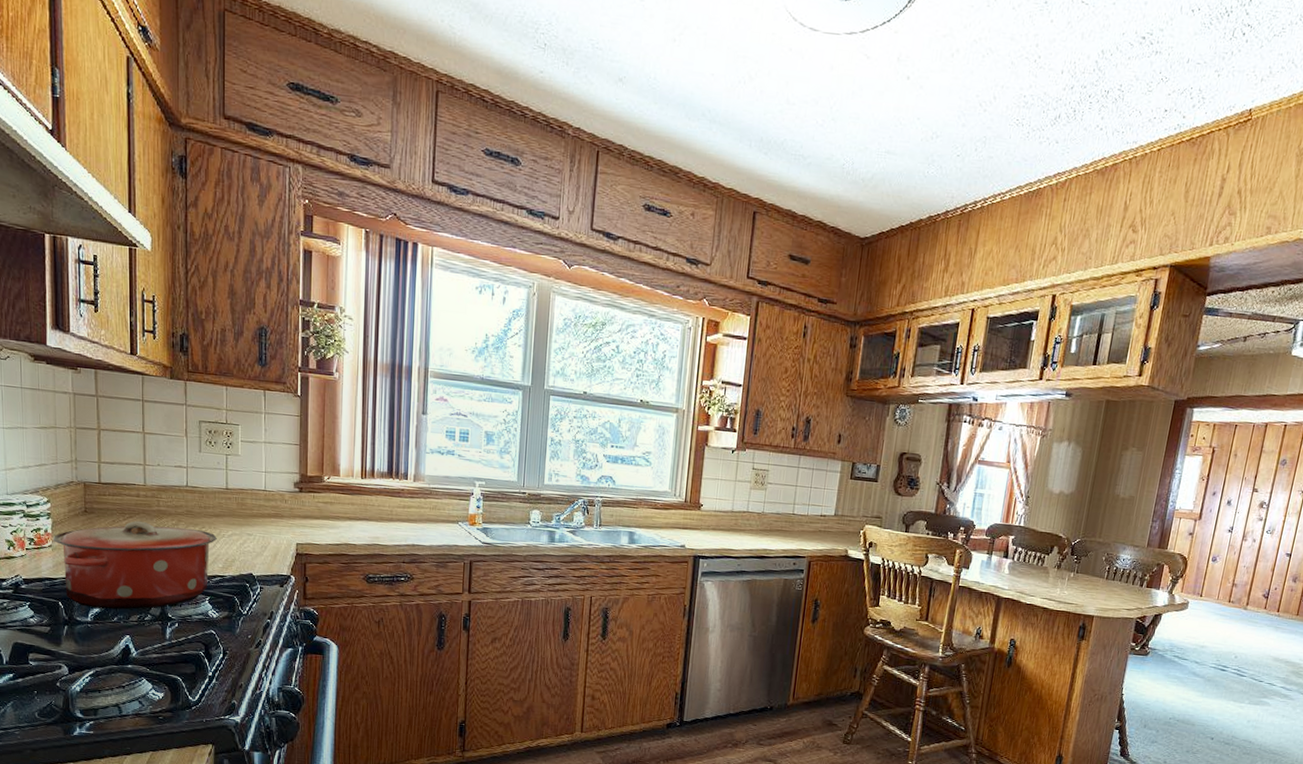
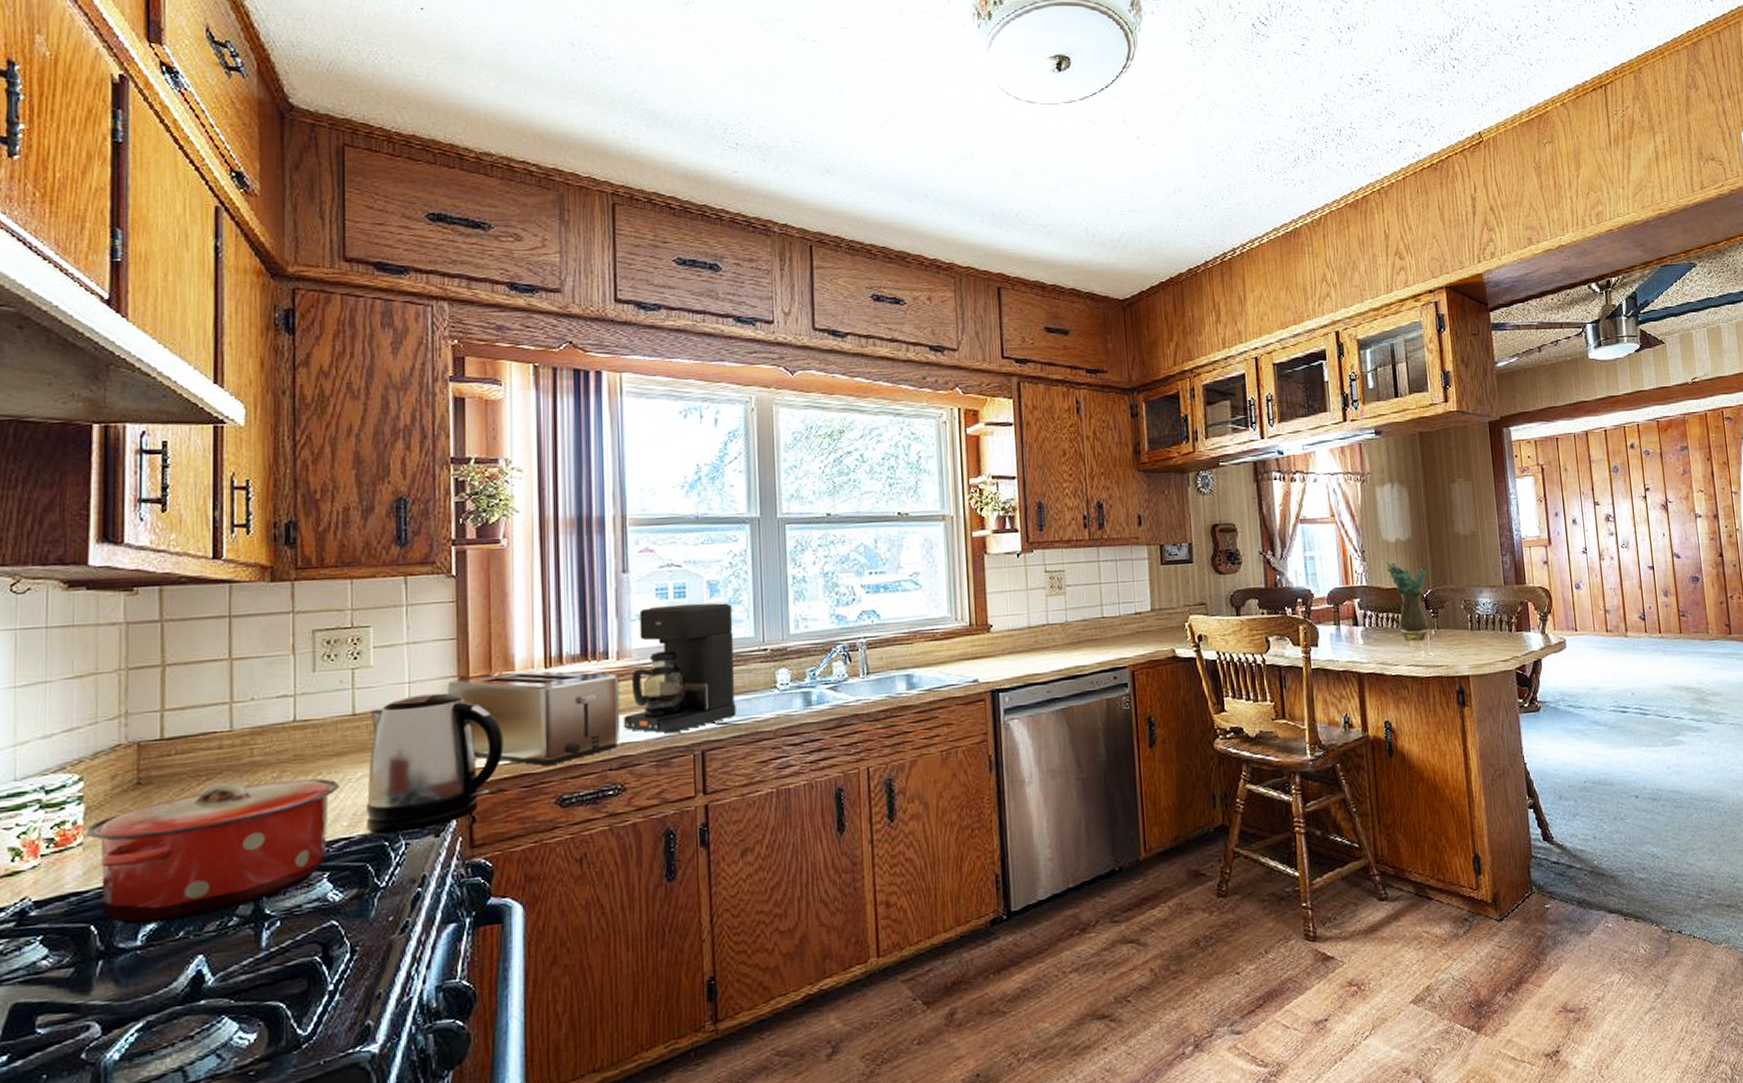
kettle: none [234,482,330,581] -> present [365,692,504,835]
toaster: none [291,476,415,552] -> present [447,670,621,767]
coffee maker: none [415,445,503,544] -> present [624,602,736,734]
vase: none [1042,508,1080,581] -> present [1386,561,1429,642]

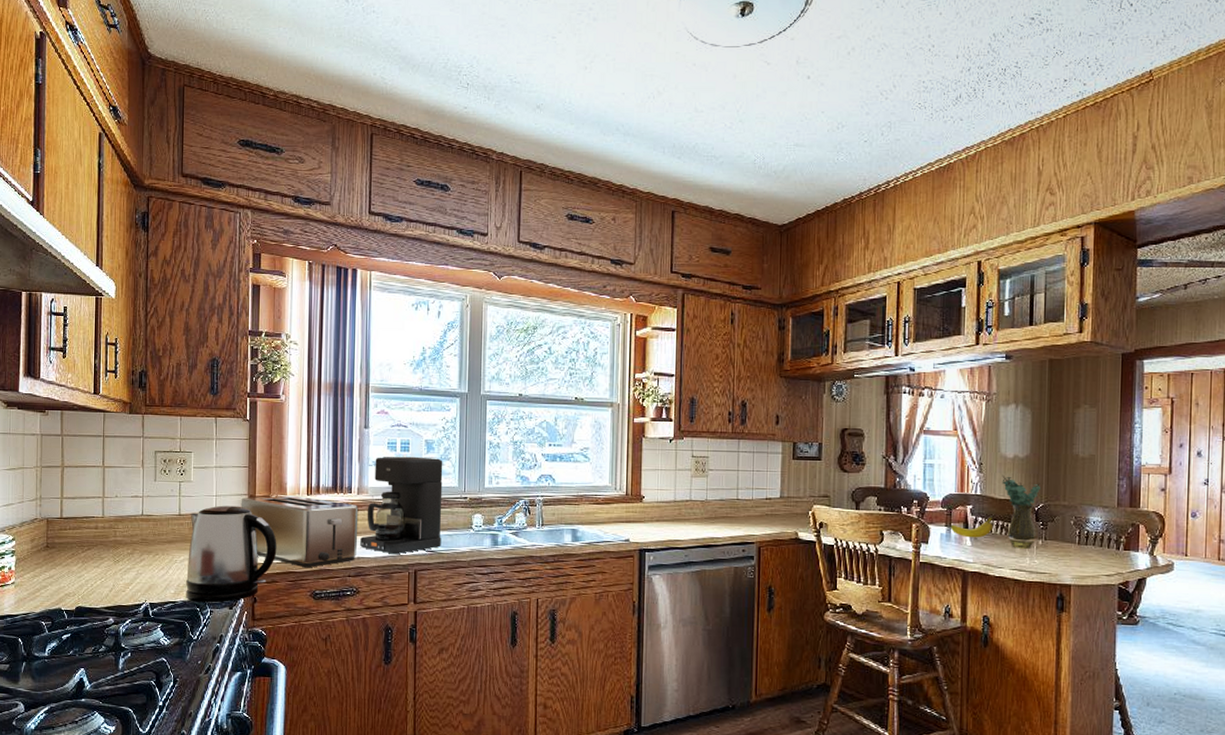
casserole: present [85,778,340,925] -> none [16,552,170,643]
fruit: none [1339,607,1384,635] -> present [950,515,994,538]

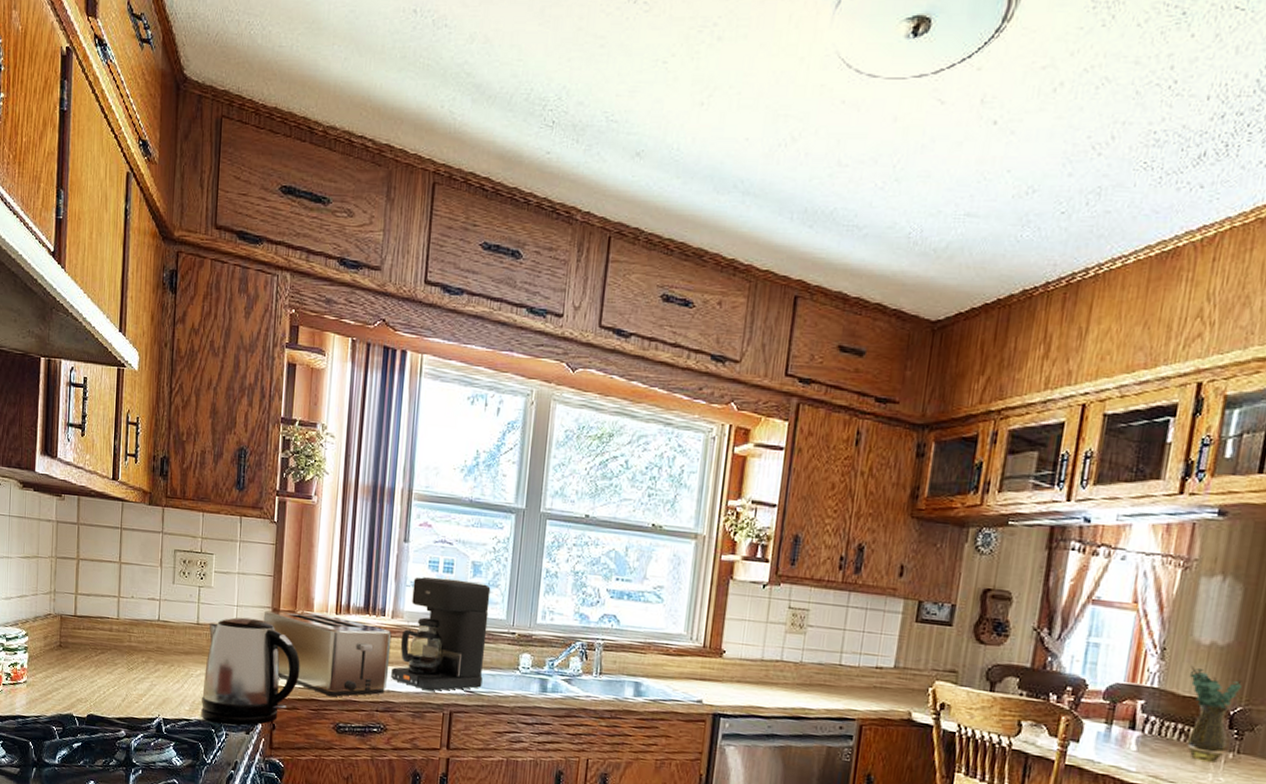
fruit: present [950,515,994,538] -> none [1110,715,1172,743]

